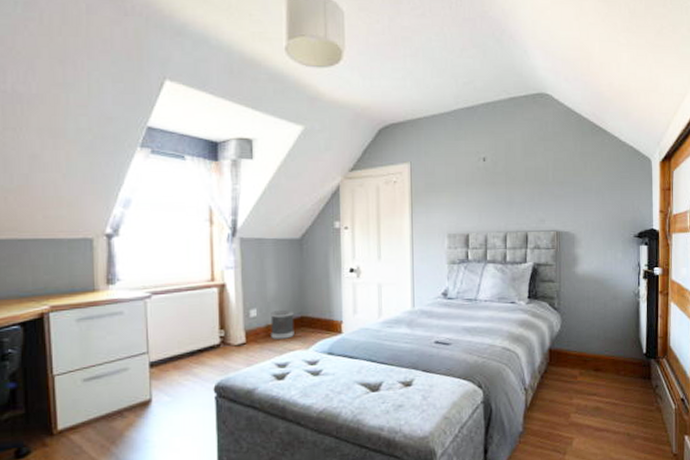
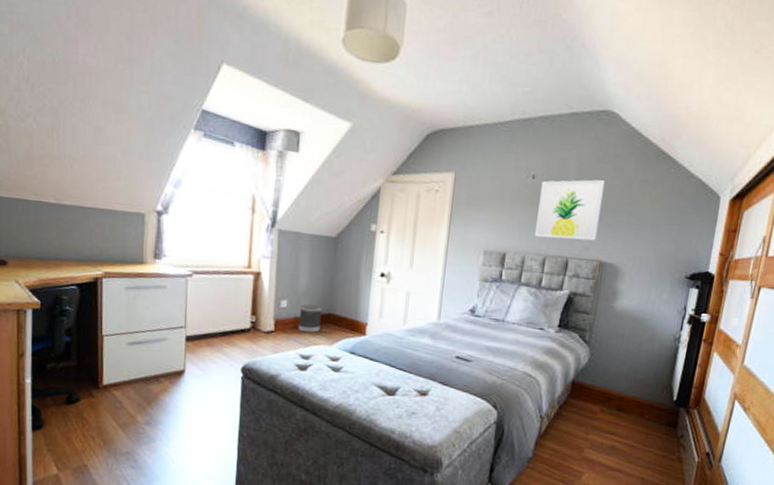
wall art: none [493,156,550,215] -> present [535,179,606,241]

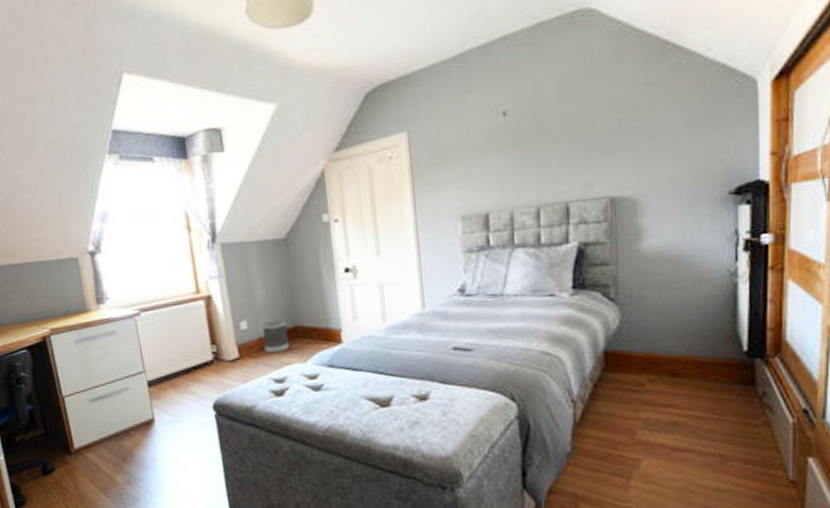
wall art: present [535,179,606,241] -> none [516,97,600,185]

